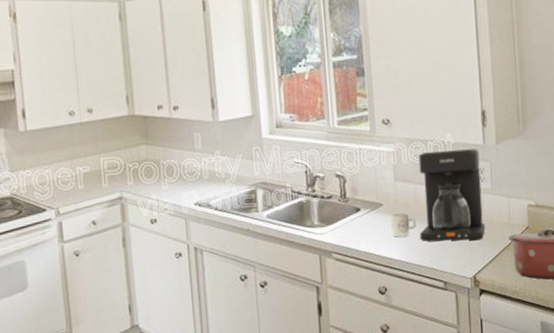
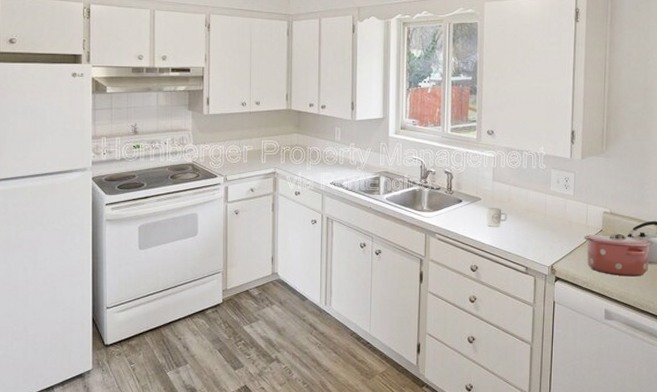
coffee maker: present [418,149,485,241] -> none [509,160,566,236]

